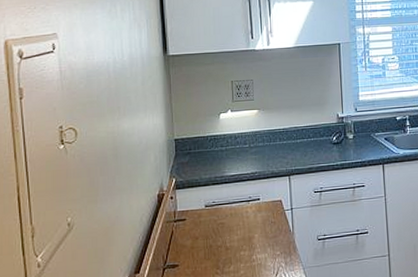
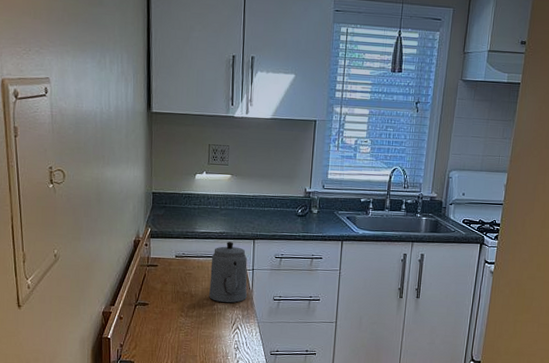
teapot: none [245,181,288,251] -> present [209,241,248,303]

